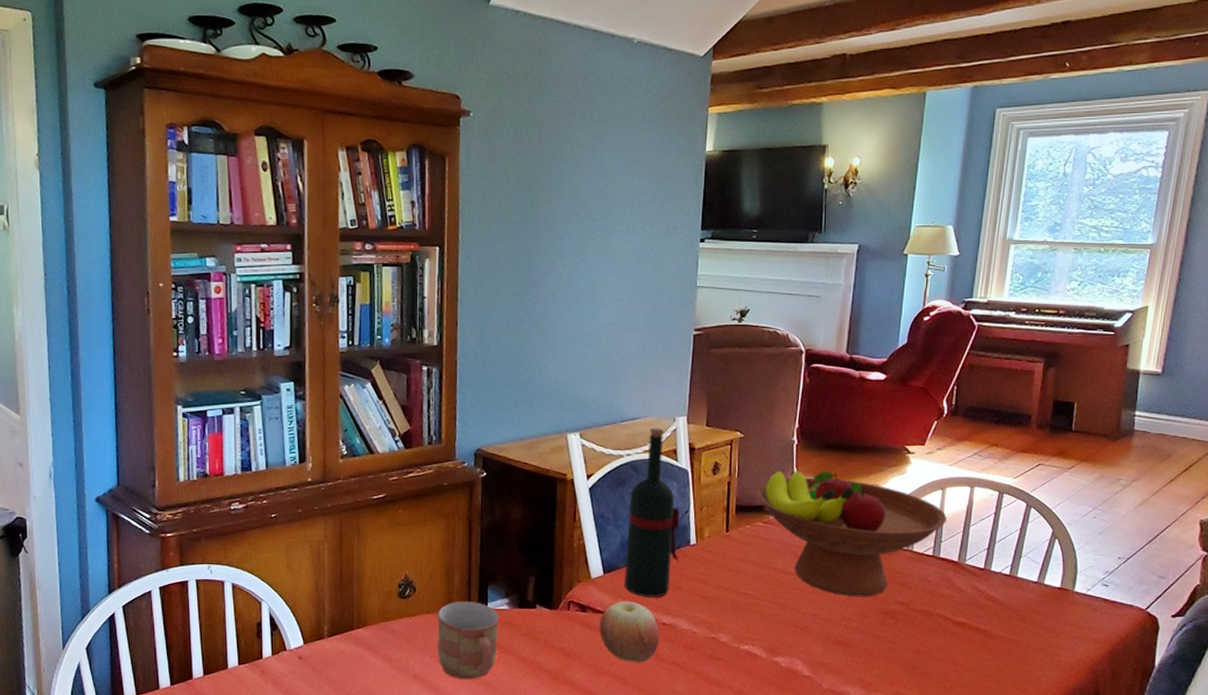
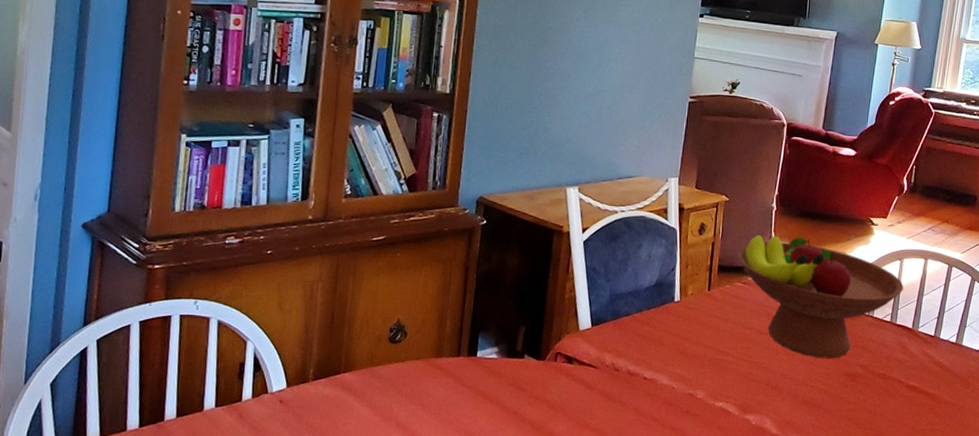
mug: present [437,601,500,679] -> none [423,348,488,429]
apple: present [600,602,659,663] -> none [584,355,641,417]
wine bottle: present [624,427,680,597] -> none [610,186,667,352]

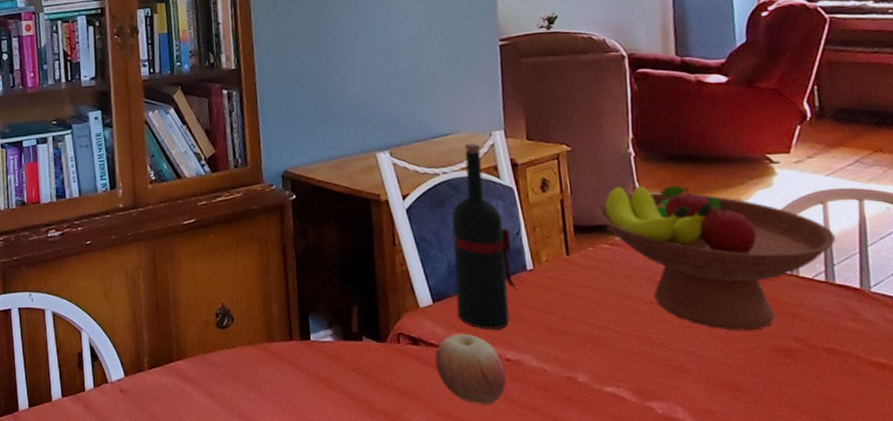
apple: none [584,355,641,417] -> present [435,334,506,405]
wine bottle: none [610,186,667,352] -> present [451,143,517,329]

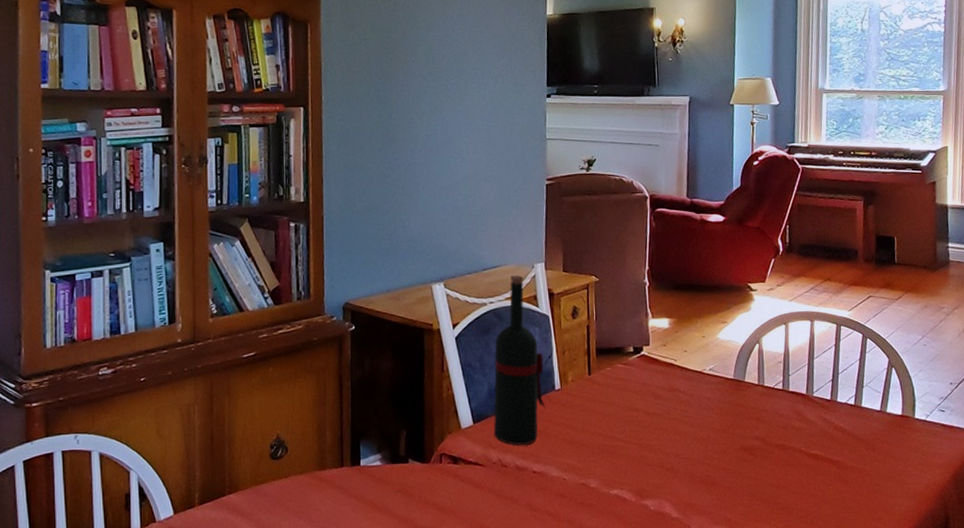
apple: present [435,334,506,405] -> none [472,451,531,514]
fruit bowl: present [594,184,836,331] -> none [613,310,792,435]

